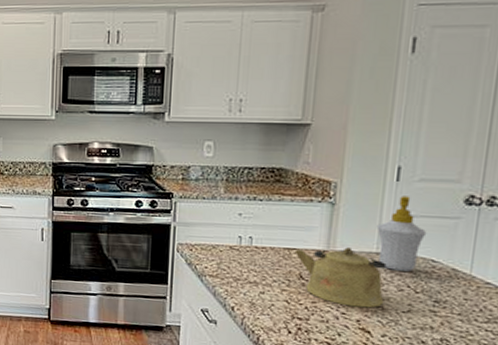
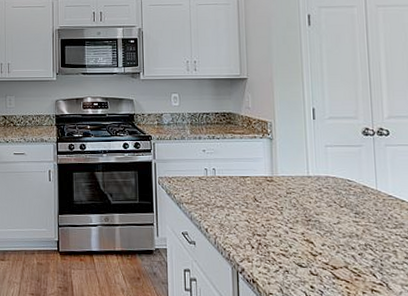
kettle: present [294,247,387,308] -> none [248,173,319,222]
soap bottle: present [376,196,427,272] -> none [304,130,341,190]

